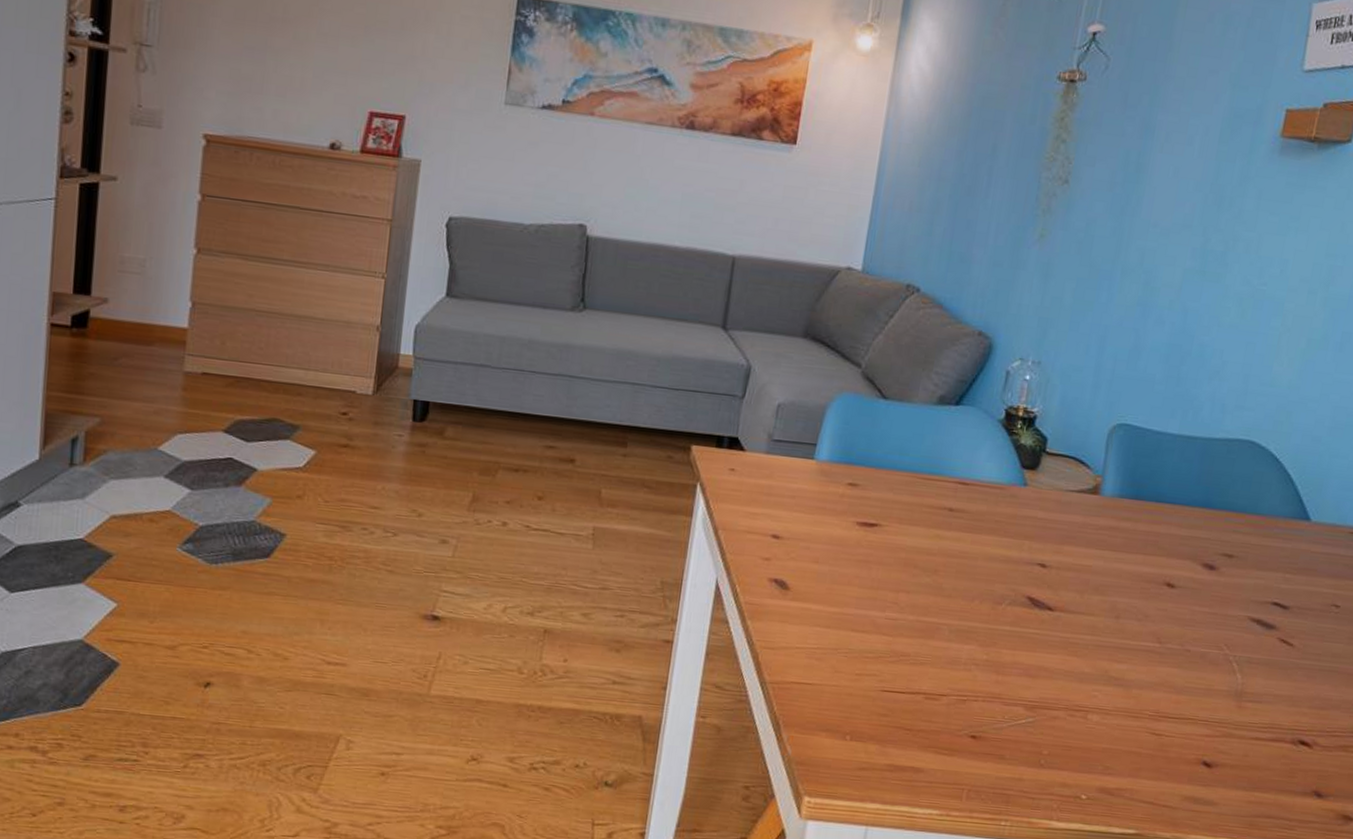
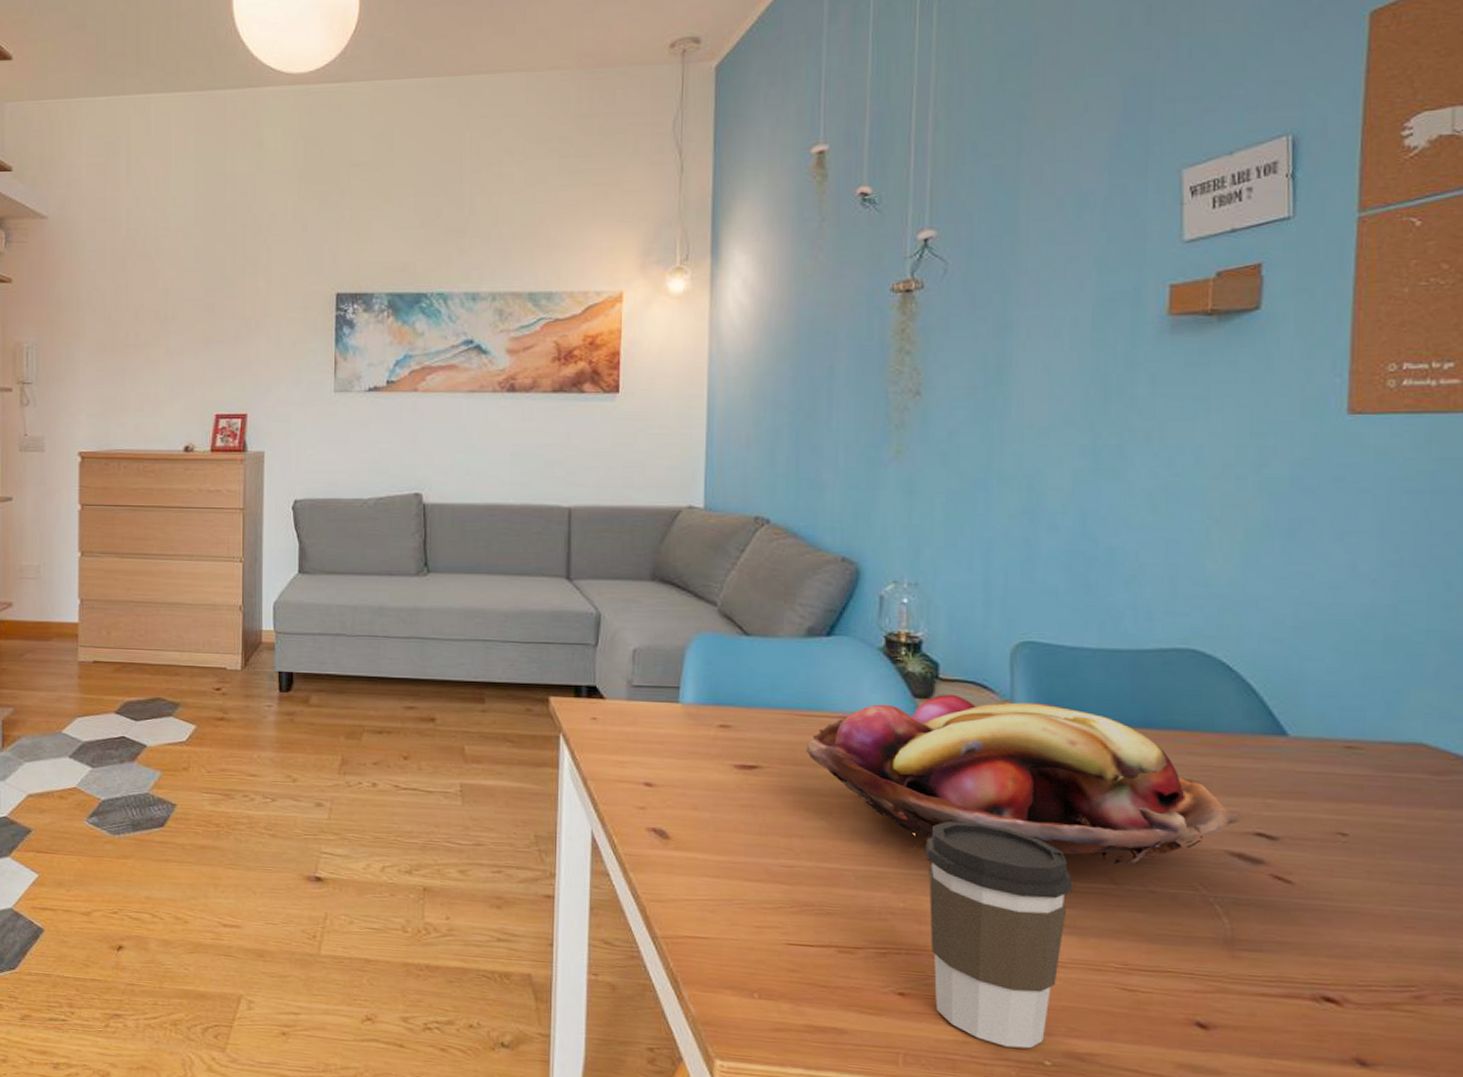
fruit basket: none [922,467,1267,626] -> present [806,694,1244,865]
coffee cup: none [1000,582,1128,785] -> present [926,821,1073,1049]

